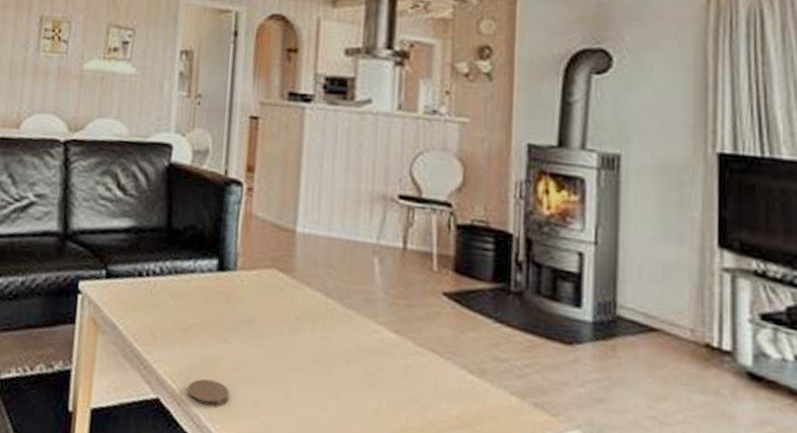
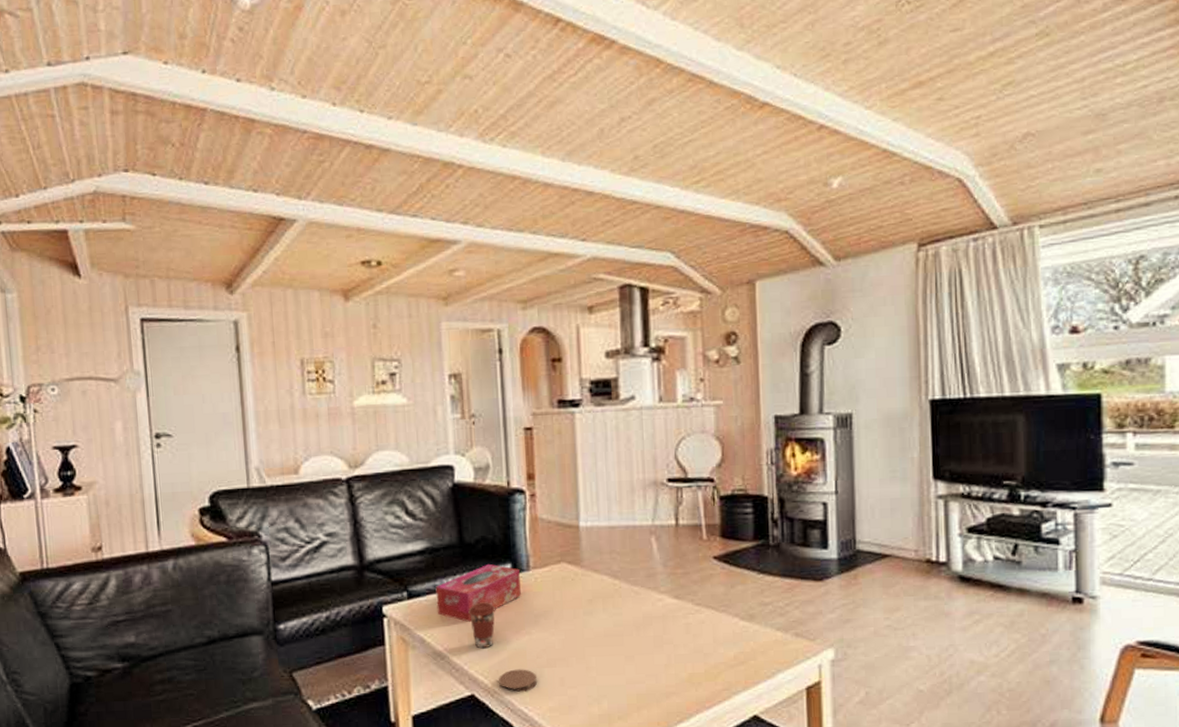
tissue box: none [133,255,226,316] -> present [435,563,521,622]
coffee cup: none [166,295,196,350] -> present [468,602,496,649]

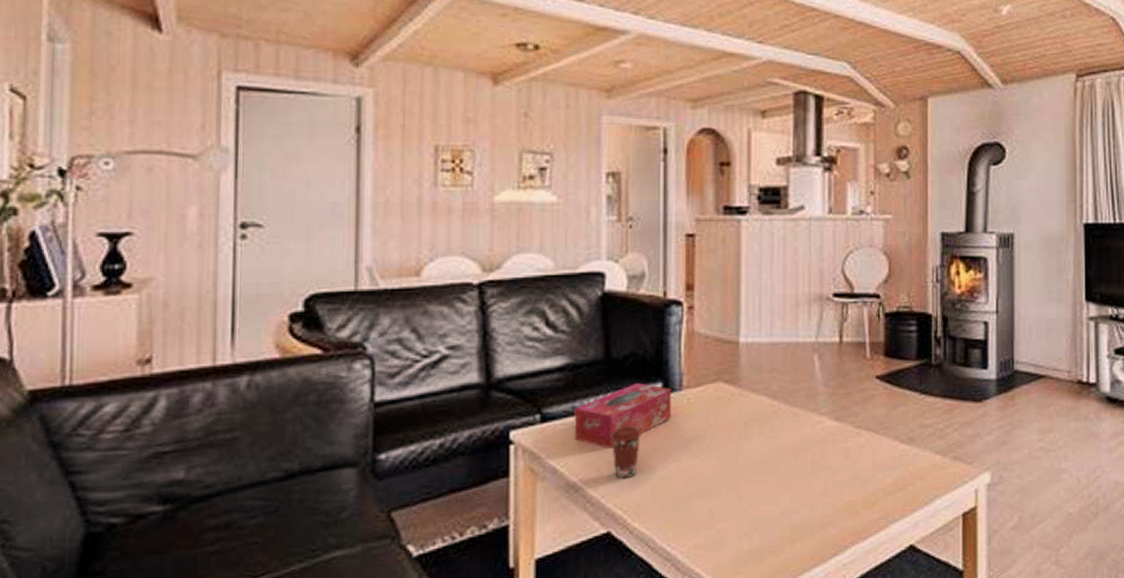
coaster: present [499,669,537,693] -> none [640,501,682,528]

